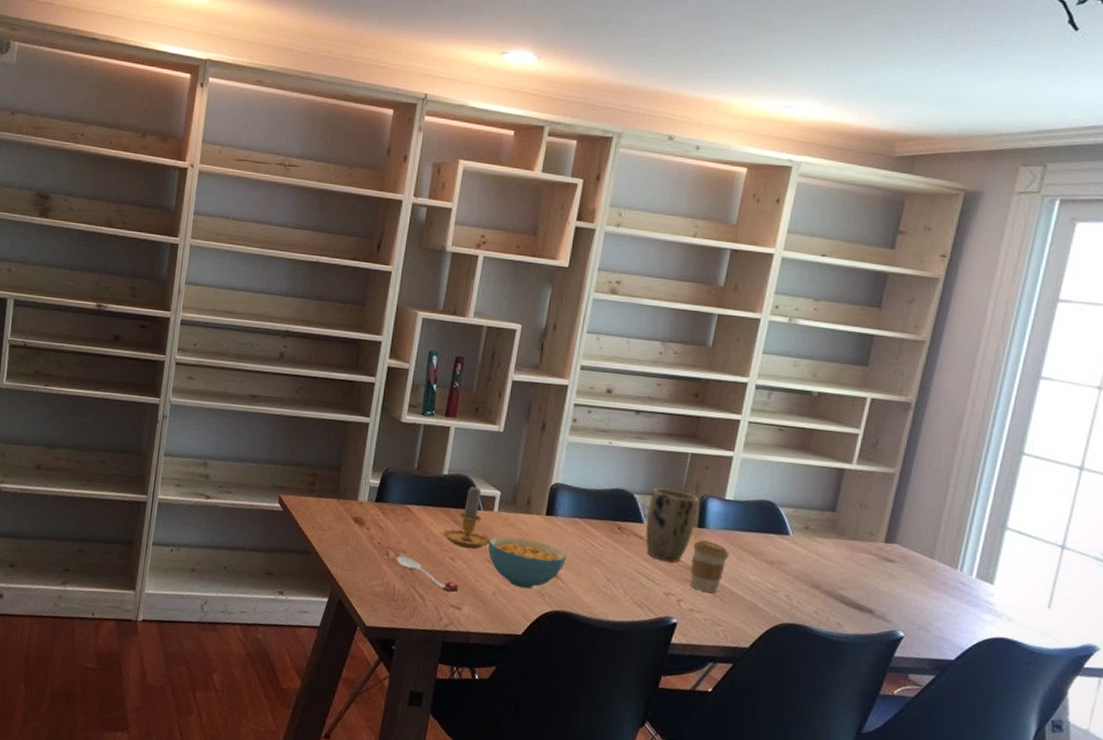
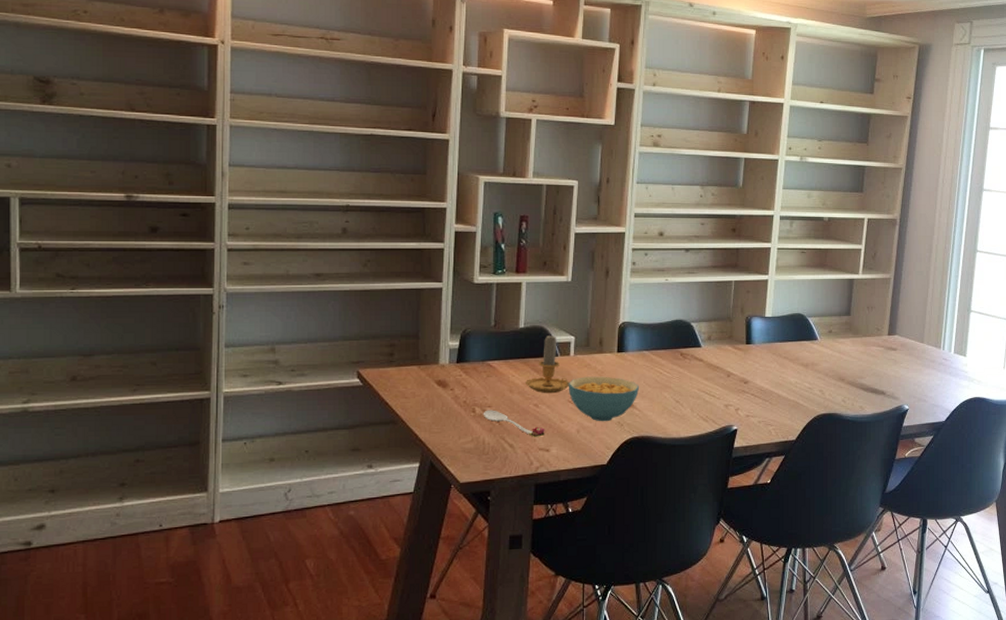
plant pot: present [645,487,698,562] -> none [704,314,744,377]
coffee cup: present [689,539,729,593] -> none [744,354,773,398]

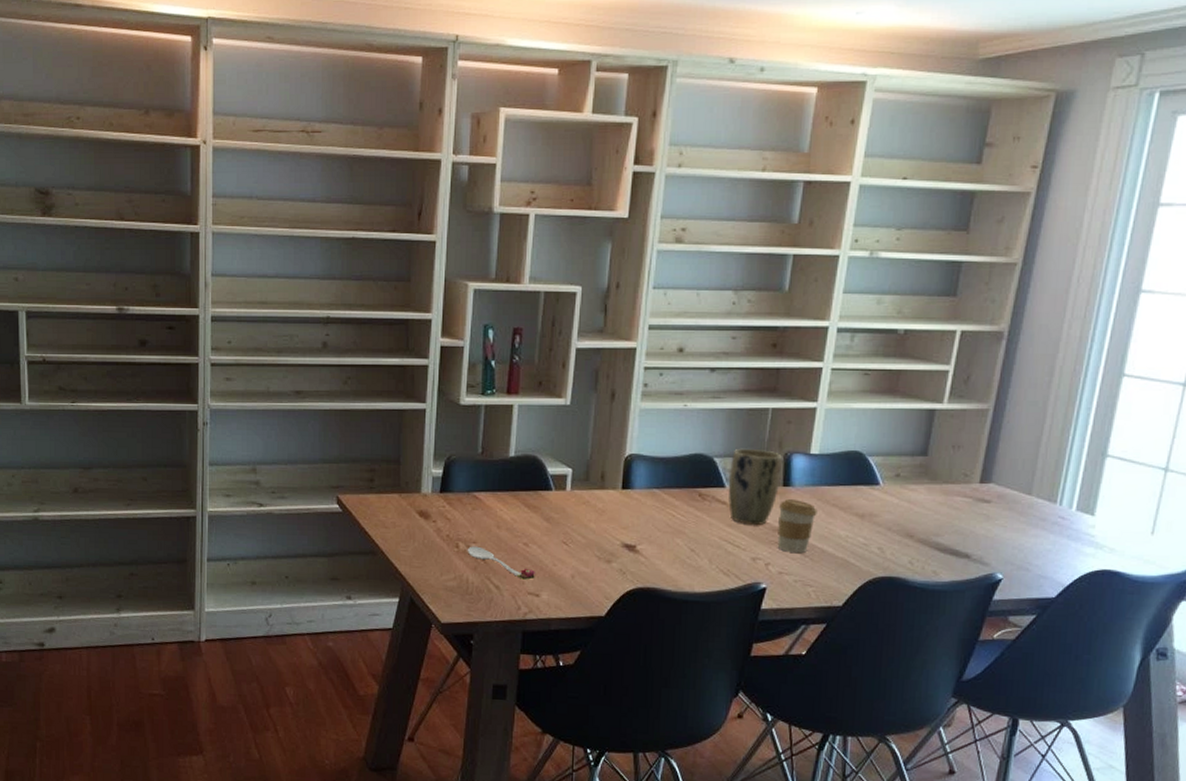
candle: present [524,333,570,394] -> none [513,464,565,533]
cereal bowl: present [568,376,640,422] -> none [562,515,647,568]
plant pot: none [704,314,744,377] -> present [728,448,782,525]
coffee cup: none [744,354,773,398] -> present [777,498,817,553]

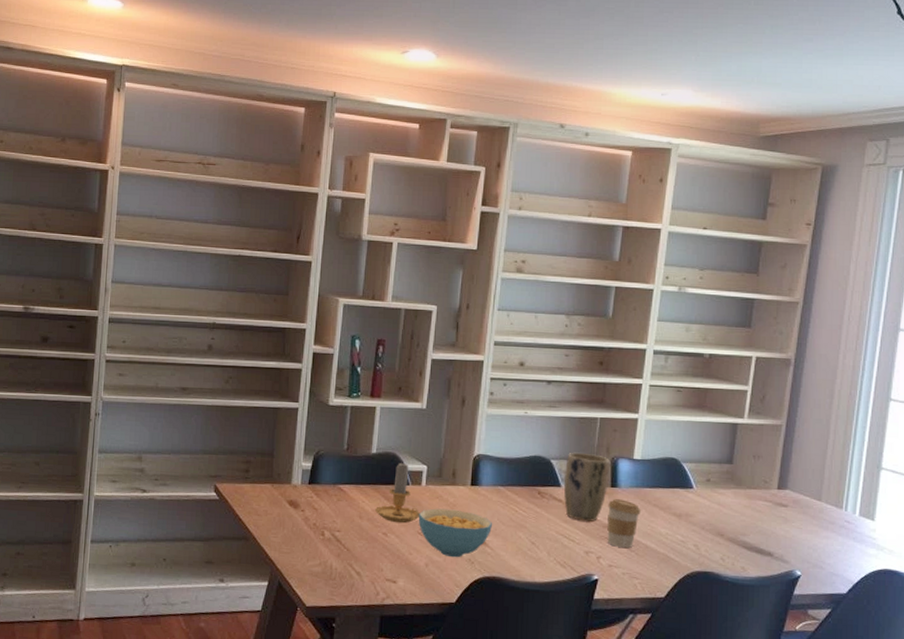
spoon: present [467,546,536,580] -> none [331,534,394,567]
candle: none [513,464,565,533] -> present [374,461,421,524]
cereal bowl: none [562,515,647,568] -> present [418,508,493,558]

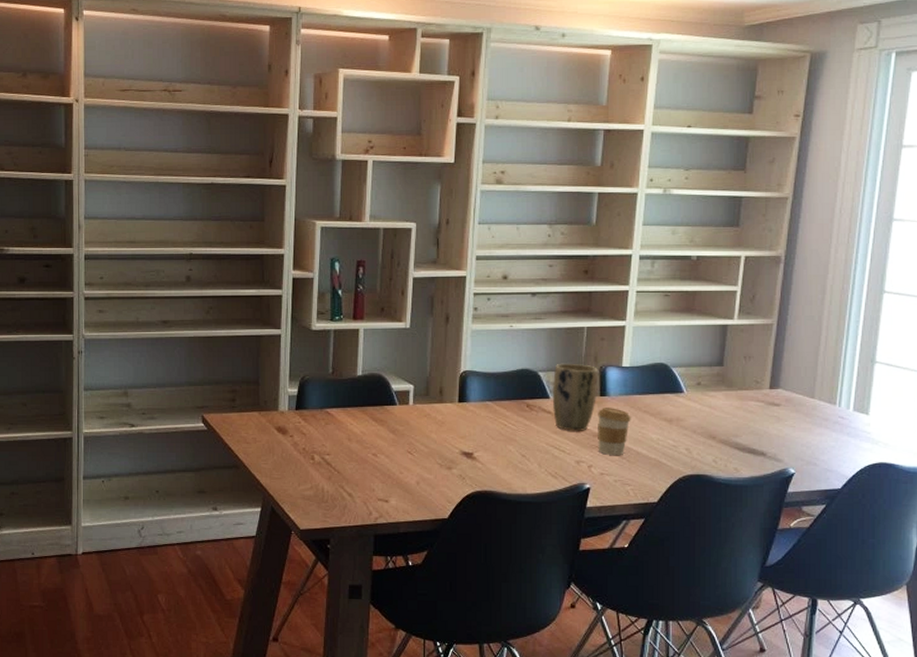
candle: present [374,461,421,524] -> none [363,381,409,444]
cereal bowl: present [418,508,493,558] -> none [407,427,483,474]

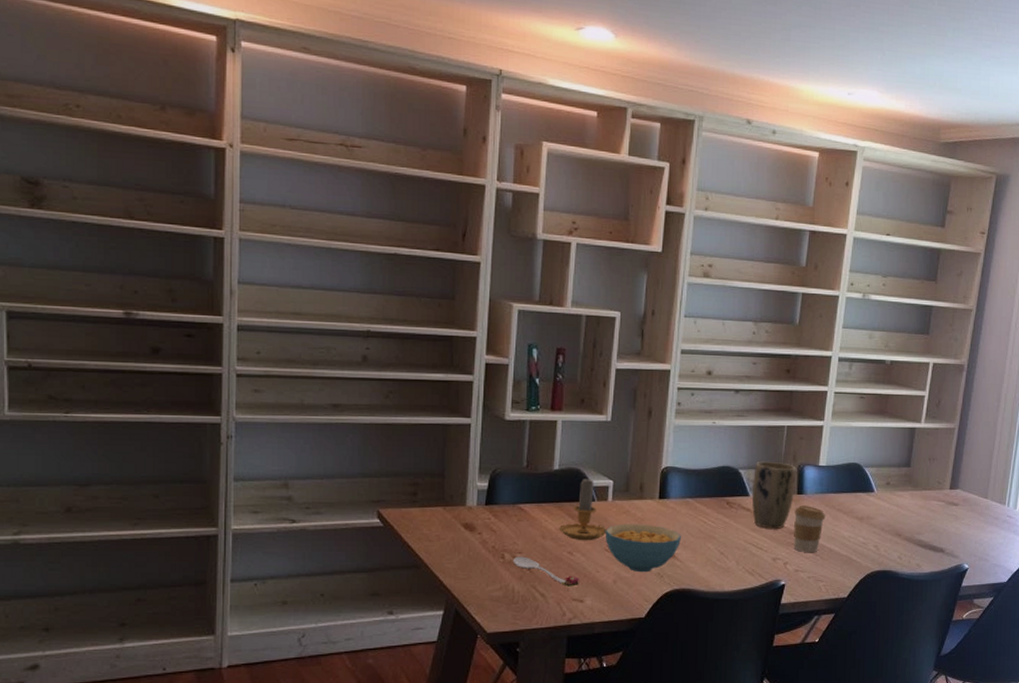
spoon: none [321,458,385,487] -> present [512,556,580,587]
candle: none [363,381,409,444] -> present [558,476,607,541]
cereal bowl: none [407,427,483,474] -> present [605,524,682,573]

